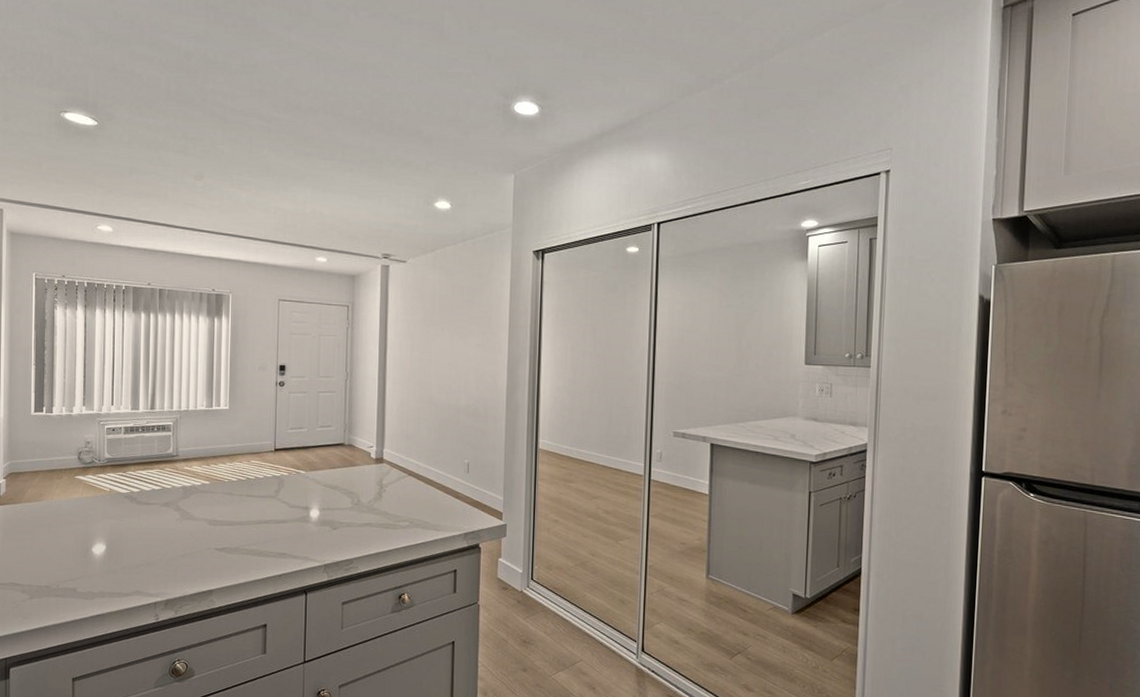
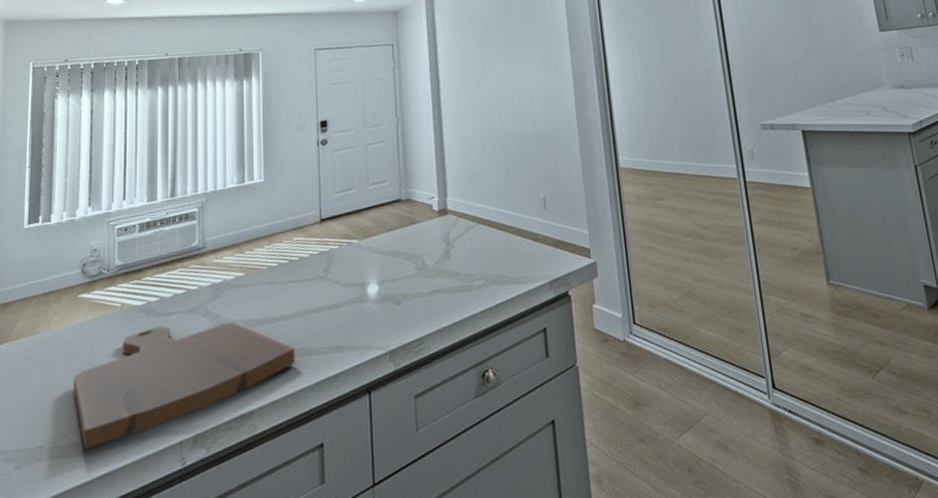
cutting board: none [72,512,248,595] -> present [73,322,295,449]

